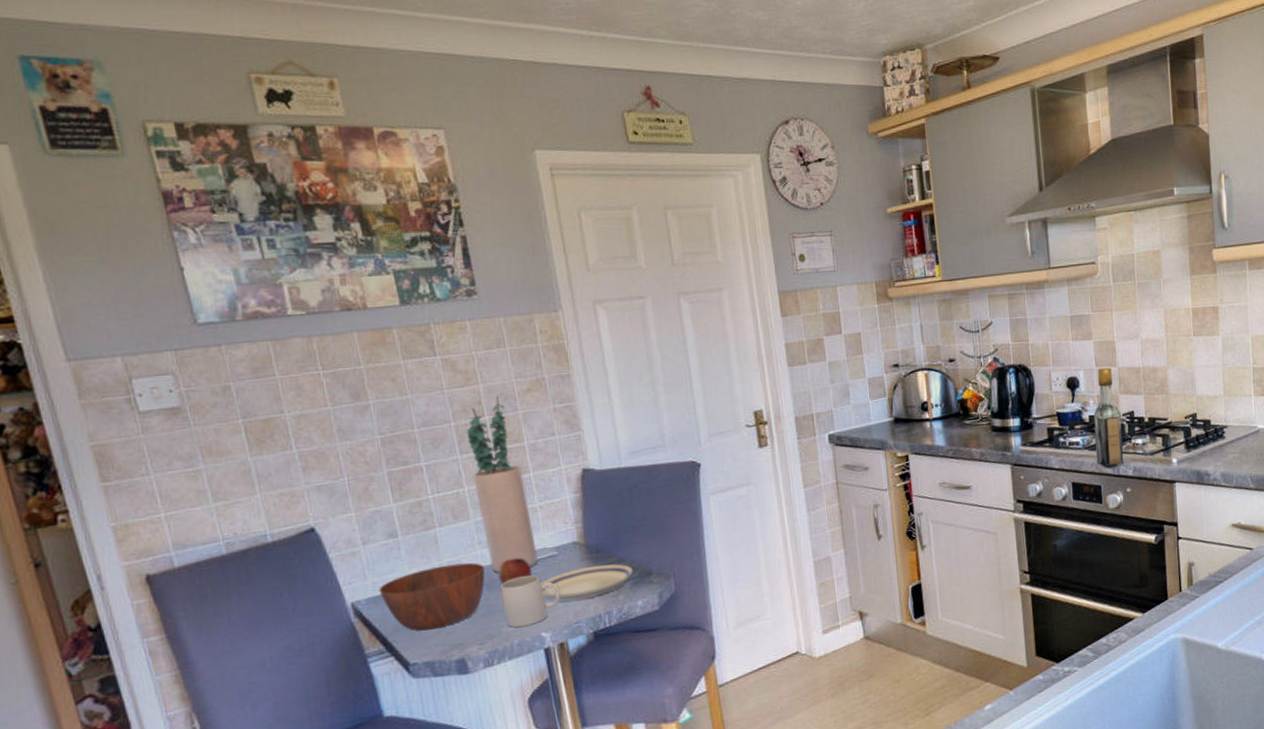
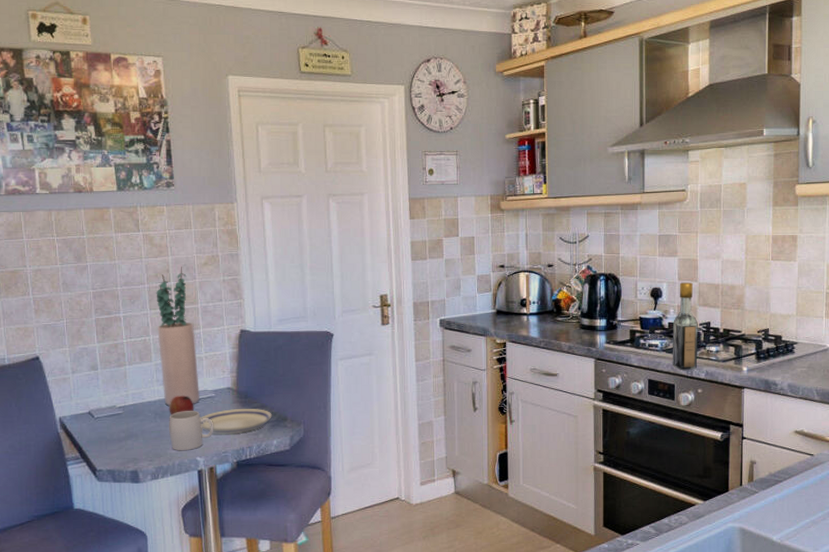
bowl: present [378,562,485,631] -> none [80,395,159,445]

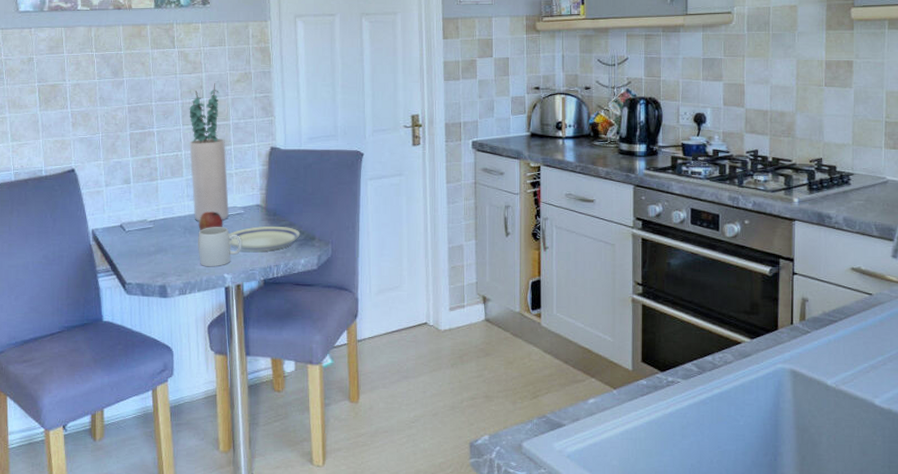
bottle: present [672,282,698,370] -> none [716,108,744,200]

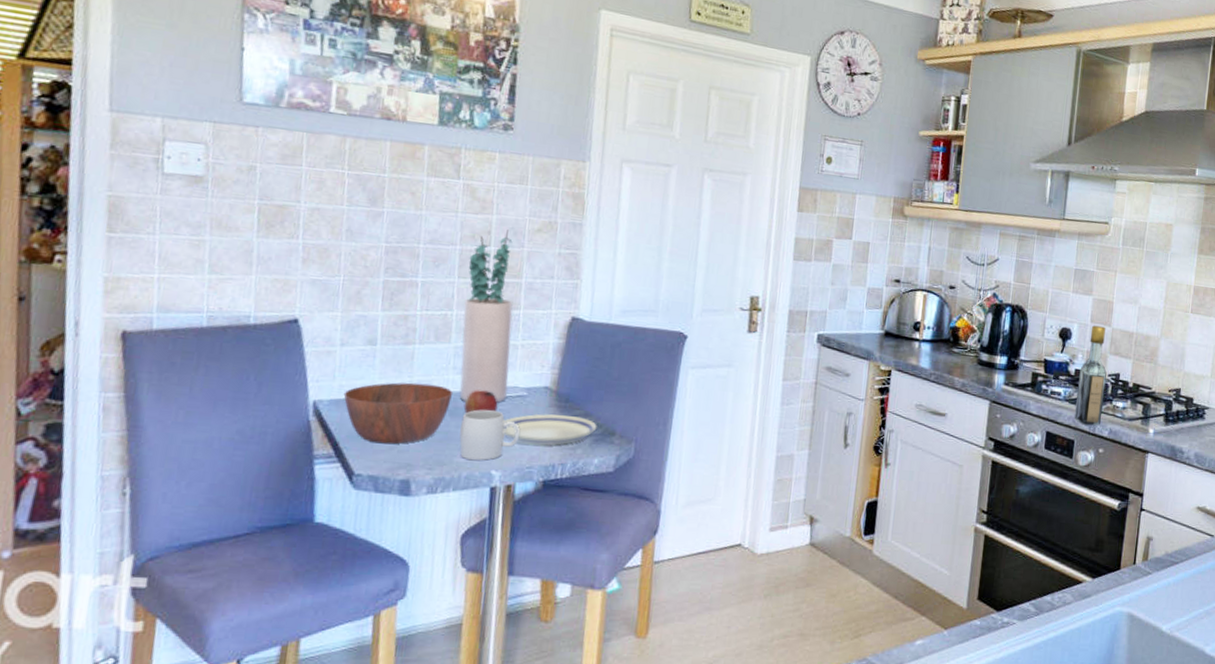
bowl: none [112,210,189,259] -> present [343,382,452,444]
bottle: none [716,108,744,200] -> present [1074,325,1107,427]

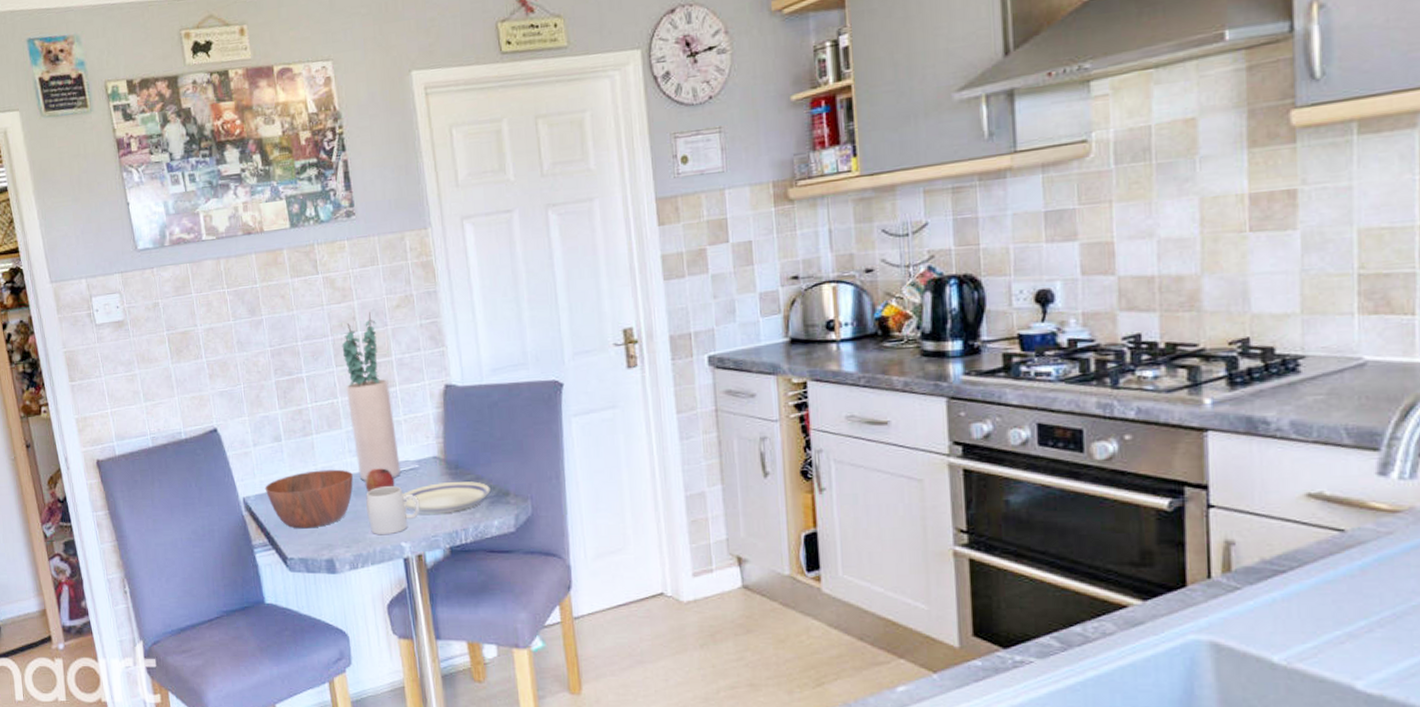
bottle: present [1074,325,1107,427] -> none [1075,276,1121,408]

